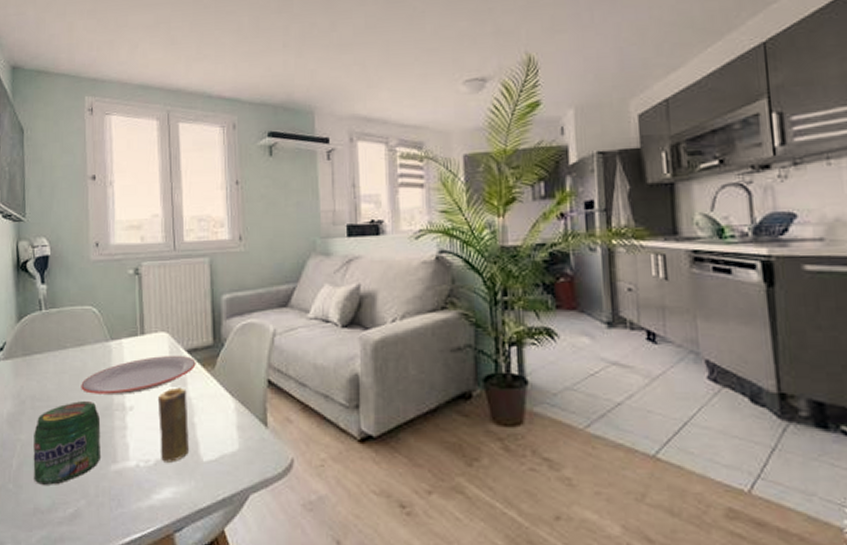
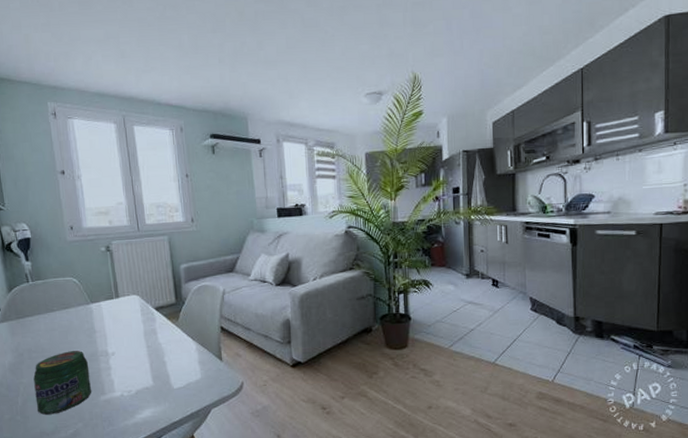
plate: present [81,355,196,394] -> none [69,312,163,345]
candle: present [157,387,189,462] -> none [134,336,162,391]

